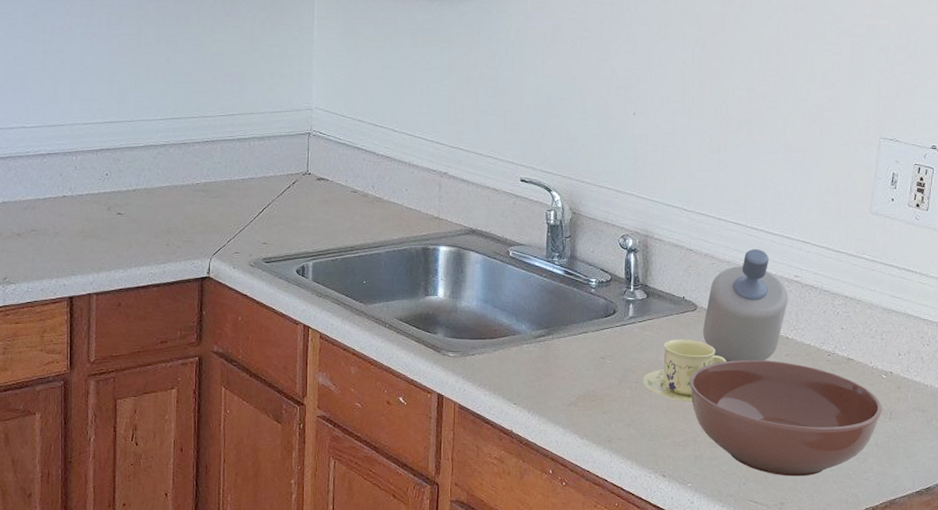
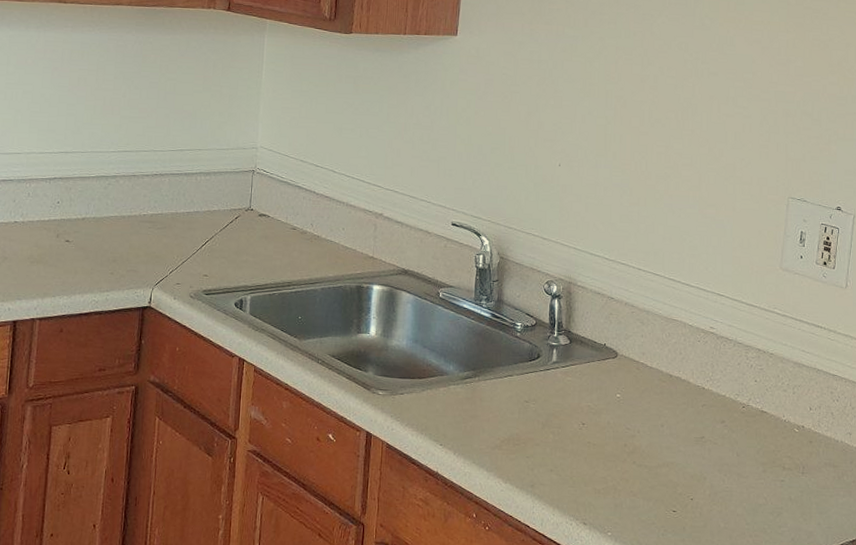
cup and saucer: present [642,339,727,402] -> none [564,385,646,450]
bowl: present [689,359,883,477] -> none [610,408,796,529]
soap dispenser: present [702,248,788,362] -> none [622,299,704,411]

